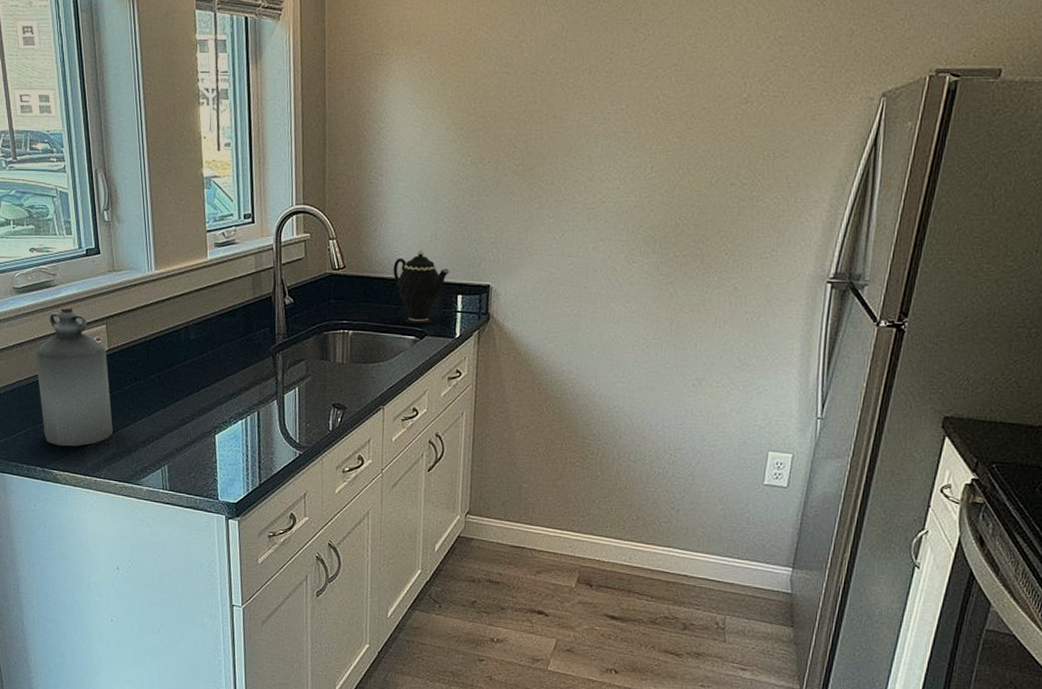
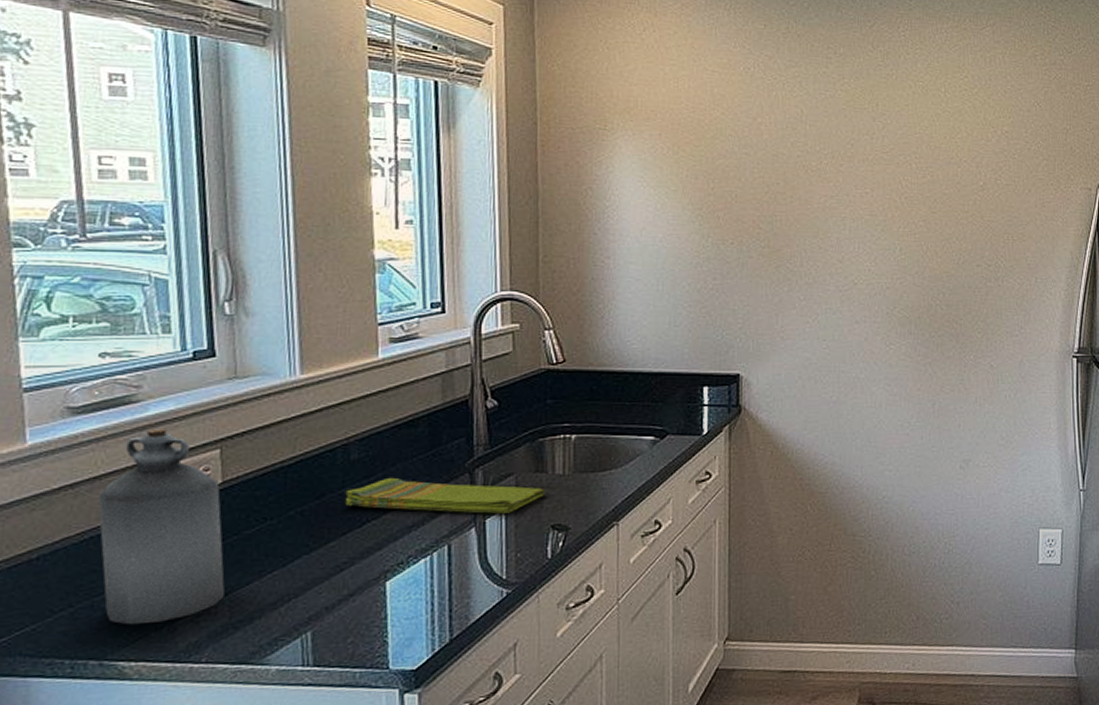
dish towel: none [187,355,329,391] -> present [344,477,546,514]
teapot: present [393,249,451,325] -> none [625,337,695,423]

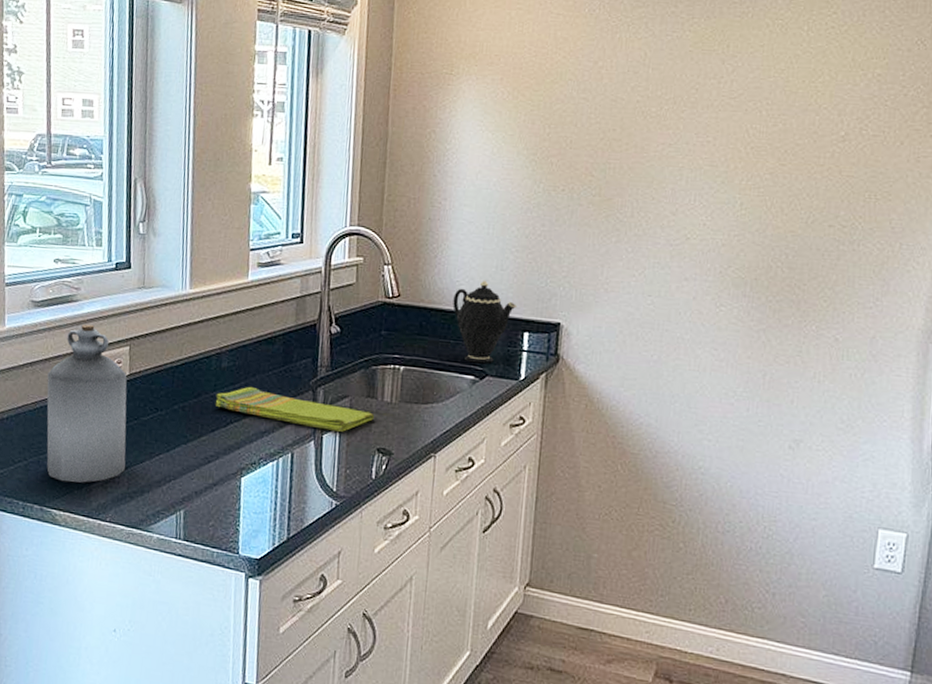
teapot: none [625,337,695,423] -> present [453,280,518,364]

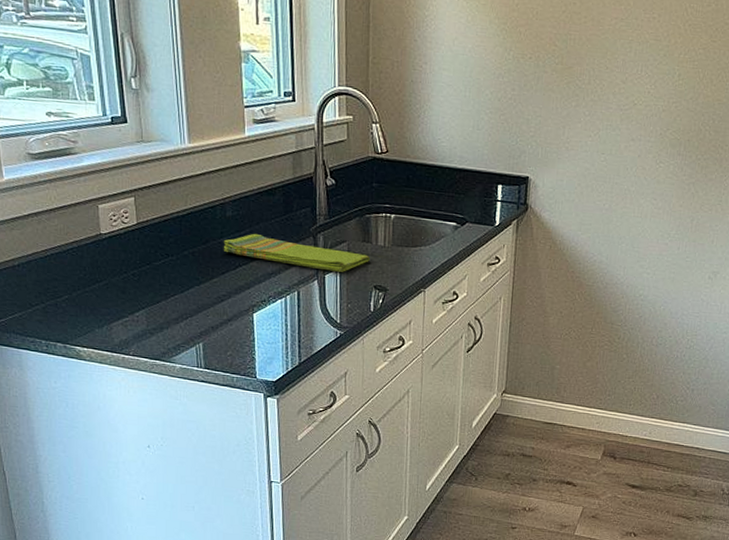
bottle: present [46,324,128,483] -> none [54,176,143,322]
teapot: present [453,280,518,364] -> none [435,138,492,212]

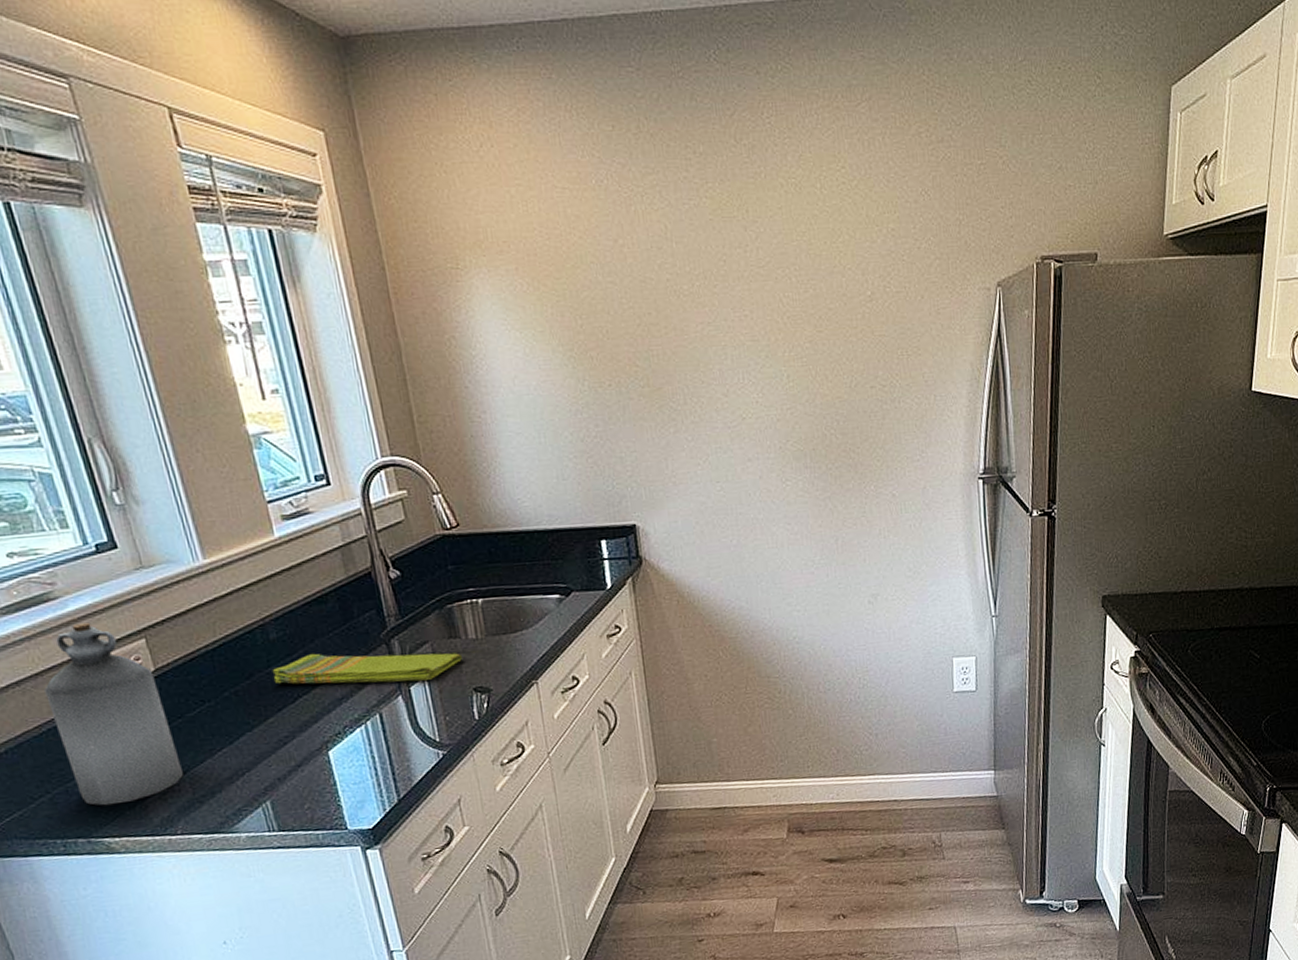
bottle: none [54,176,143,322] -> present [44,622,185,806]

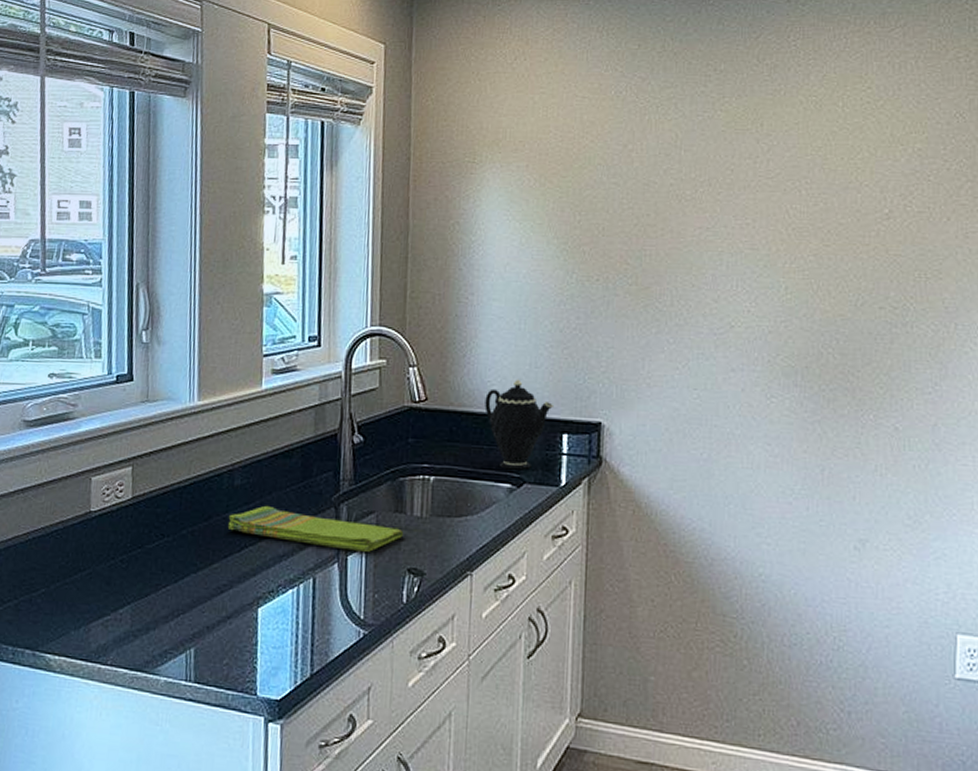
bottle: present [44,622,185,806] -> none [39,443,130,622]
teapot: none [518,493,589,581] -> present [485,379,555,470]

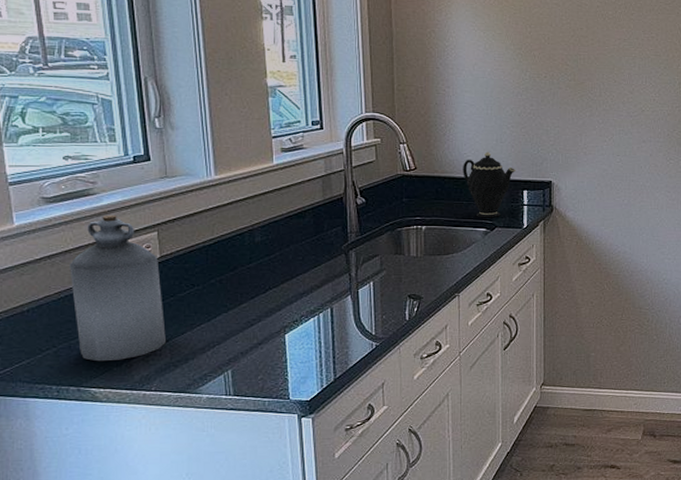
bottle: none [39,443,130,622] -> present [69,214,167,362]
dish towel: present [227,505,404,552] -> none [252,256,404,285]

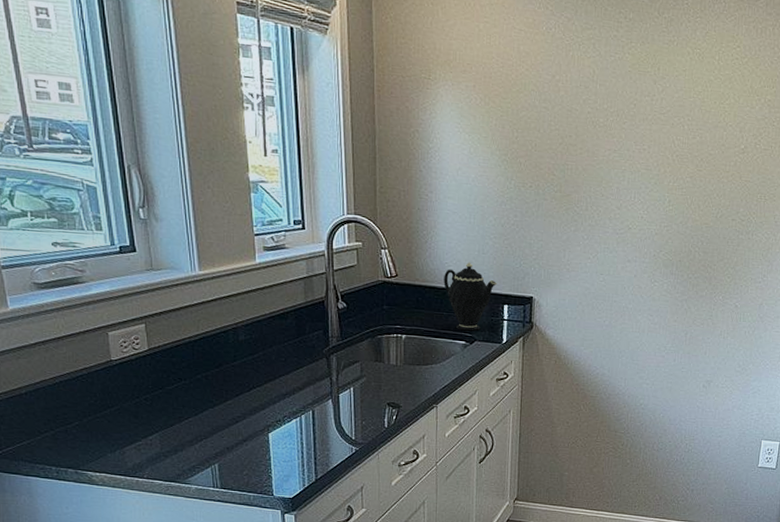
bottle: present [69,214,167,362] -> none [63,304,157,447]

